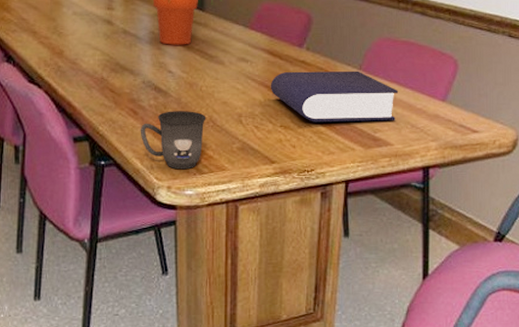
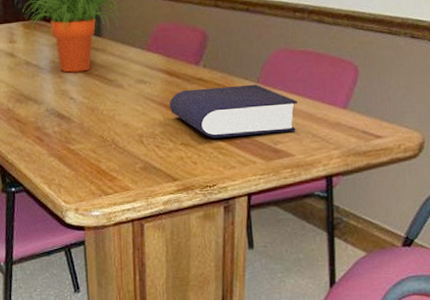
mug: present [140,111,206,170] -> none [46,135,109,192]

